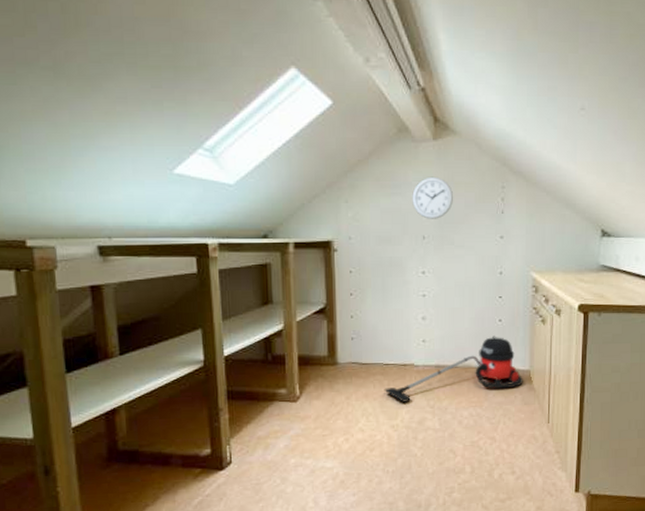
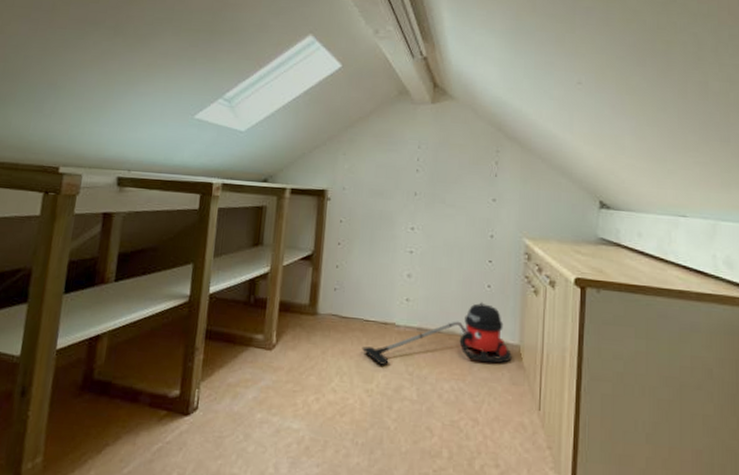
wall clock: present [412,176,453,219] -> none [407,136,447,177]

